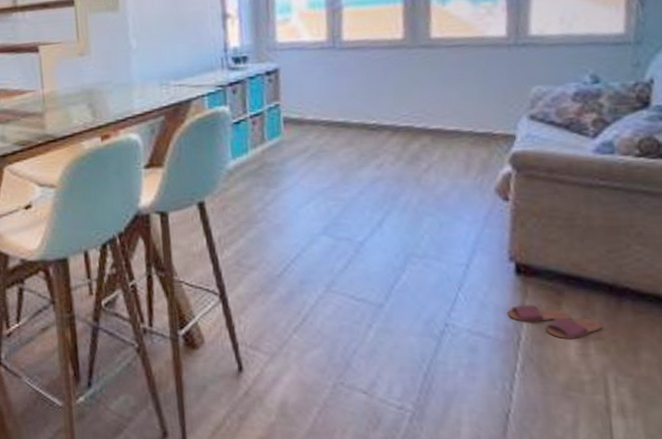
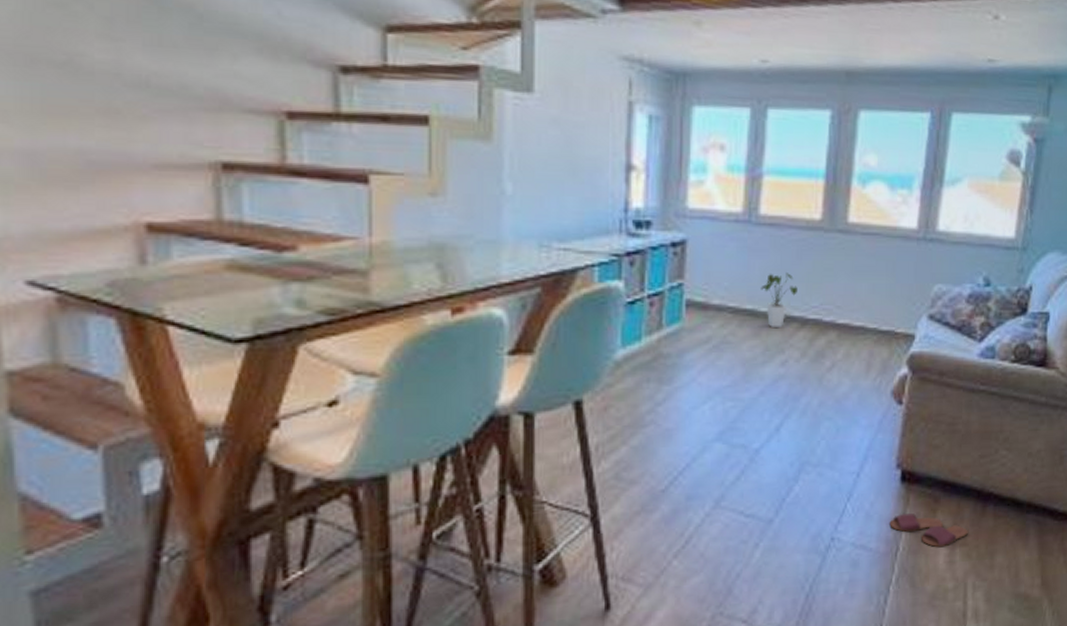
house plant: none [350,88,386,136] -> present [761,273,797,327]

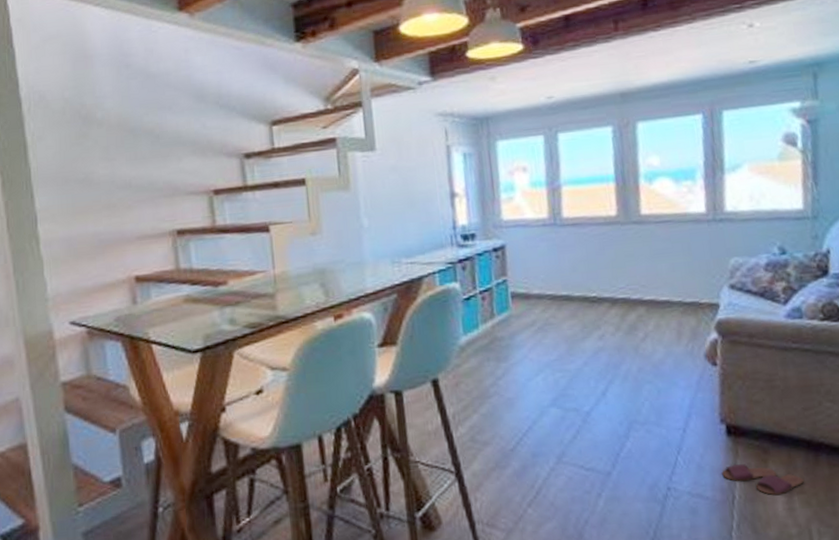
house plant: present [761,273,797,327] -> none [572,262,605,308]

